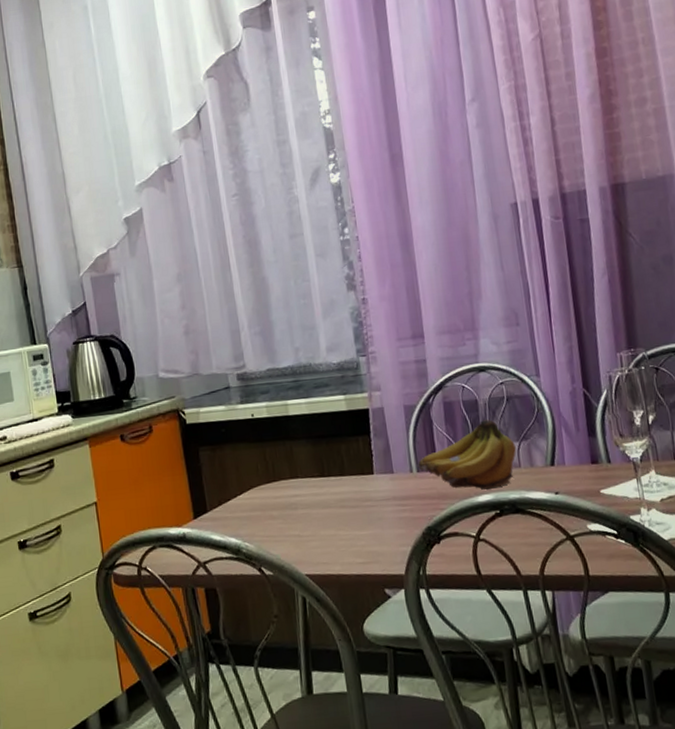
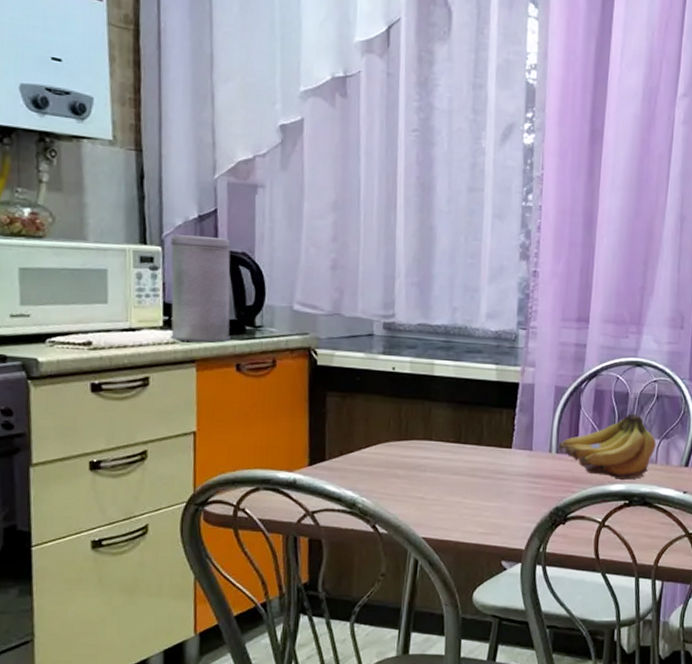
canister: none [53,326,112,423] -> present [169,234,231,343]

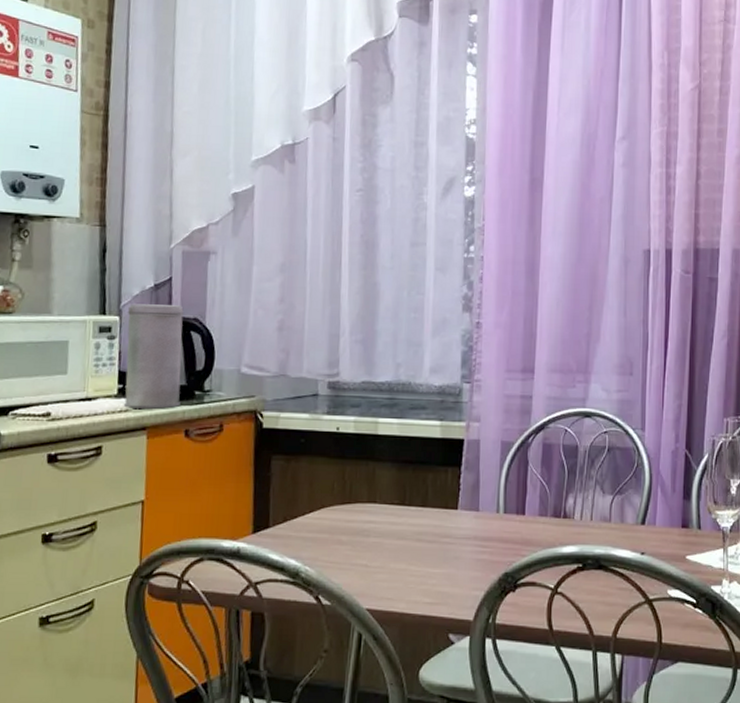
fruit: present [557,413,657,480] -> none [504,468,610,541]

